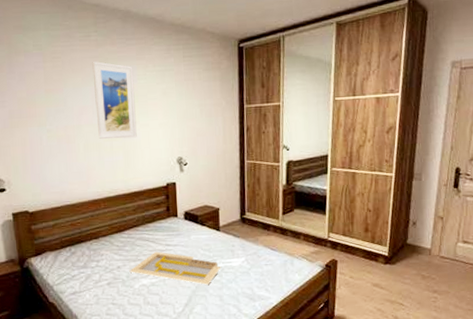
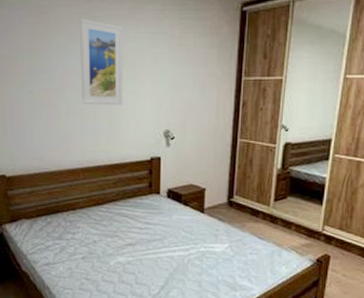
serving tray: present [129,251,221,285] -> none [105,229,203,269]

